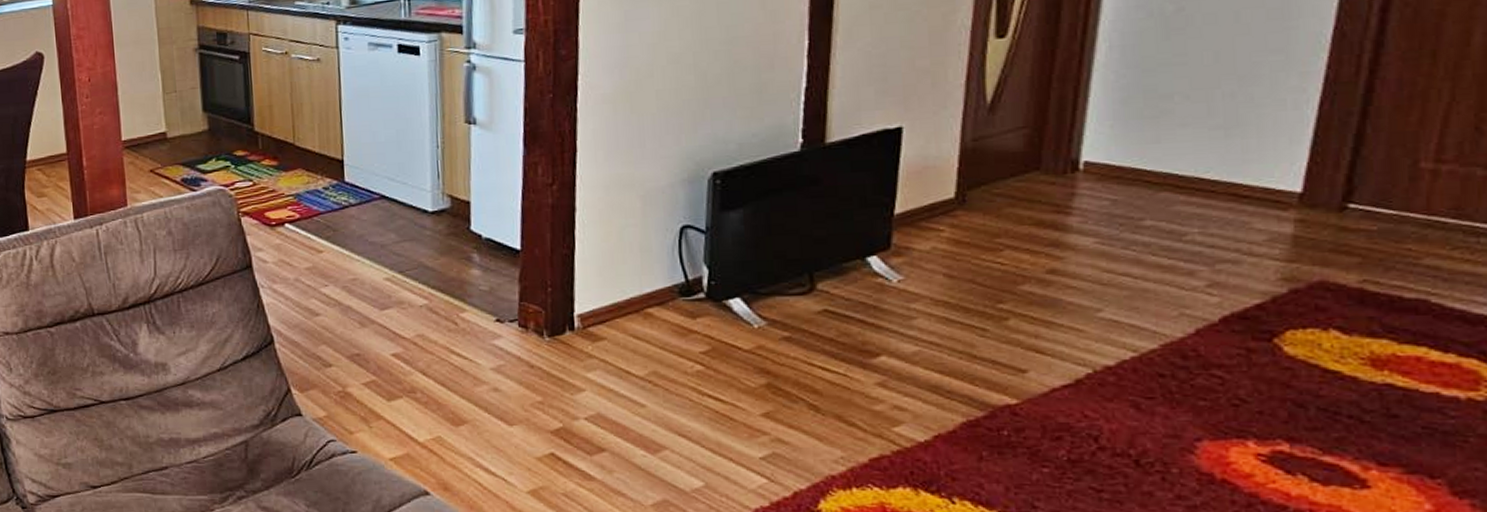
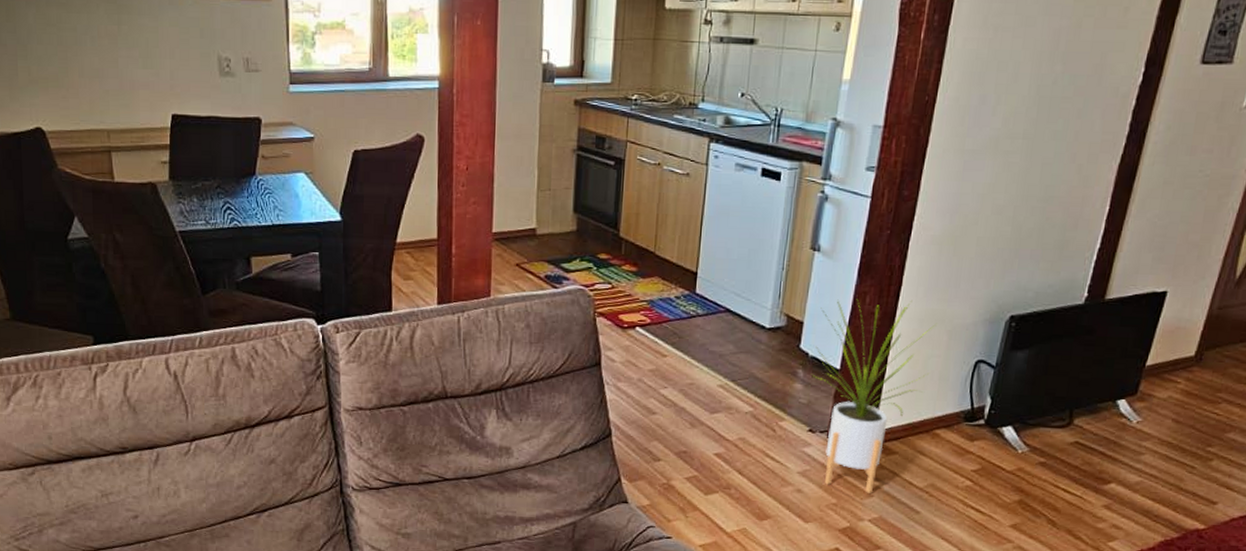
house plant: none [487,166,627,387] -> present [813,299,937,493]

